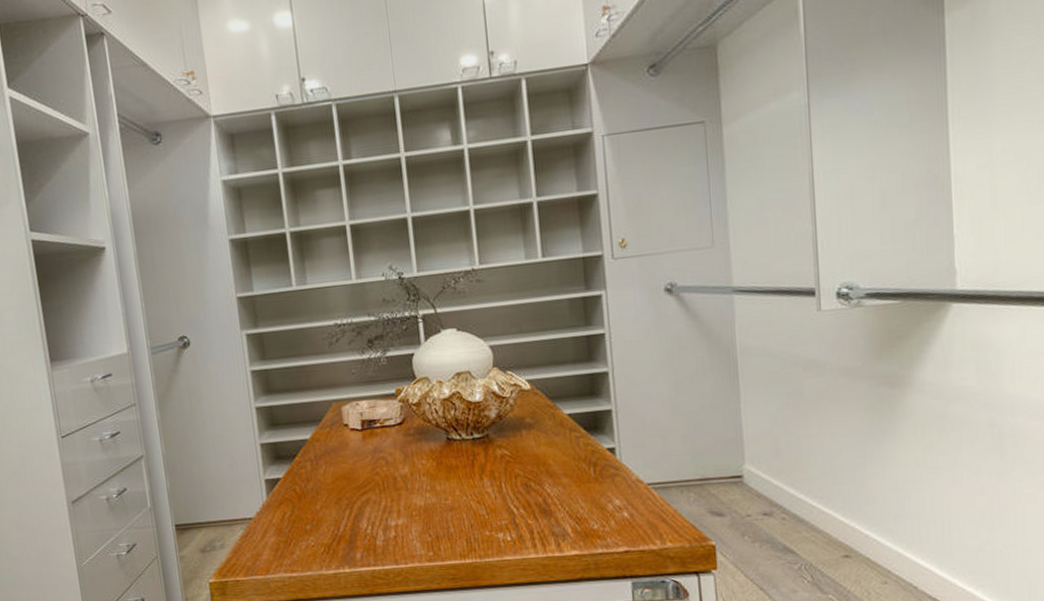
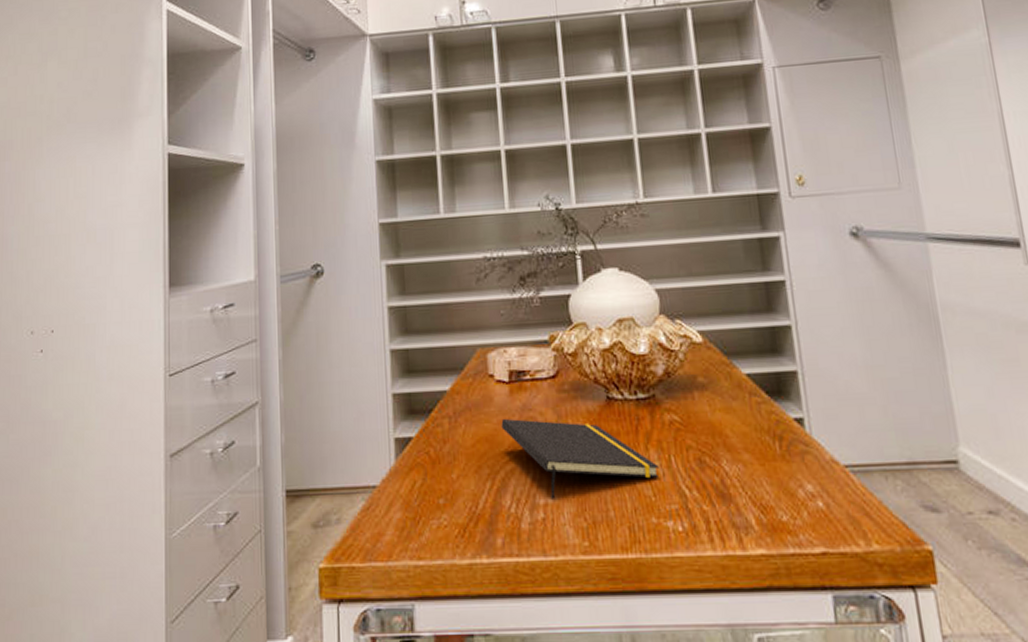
notepad: none [356,459,492,521] -> present [501,418,659,499]

